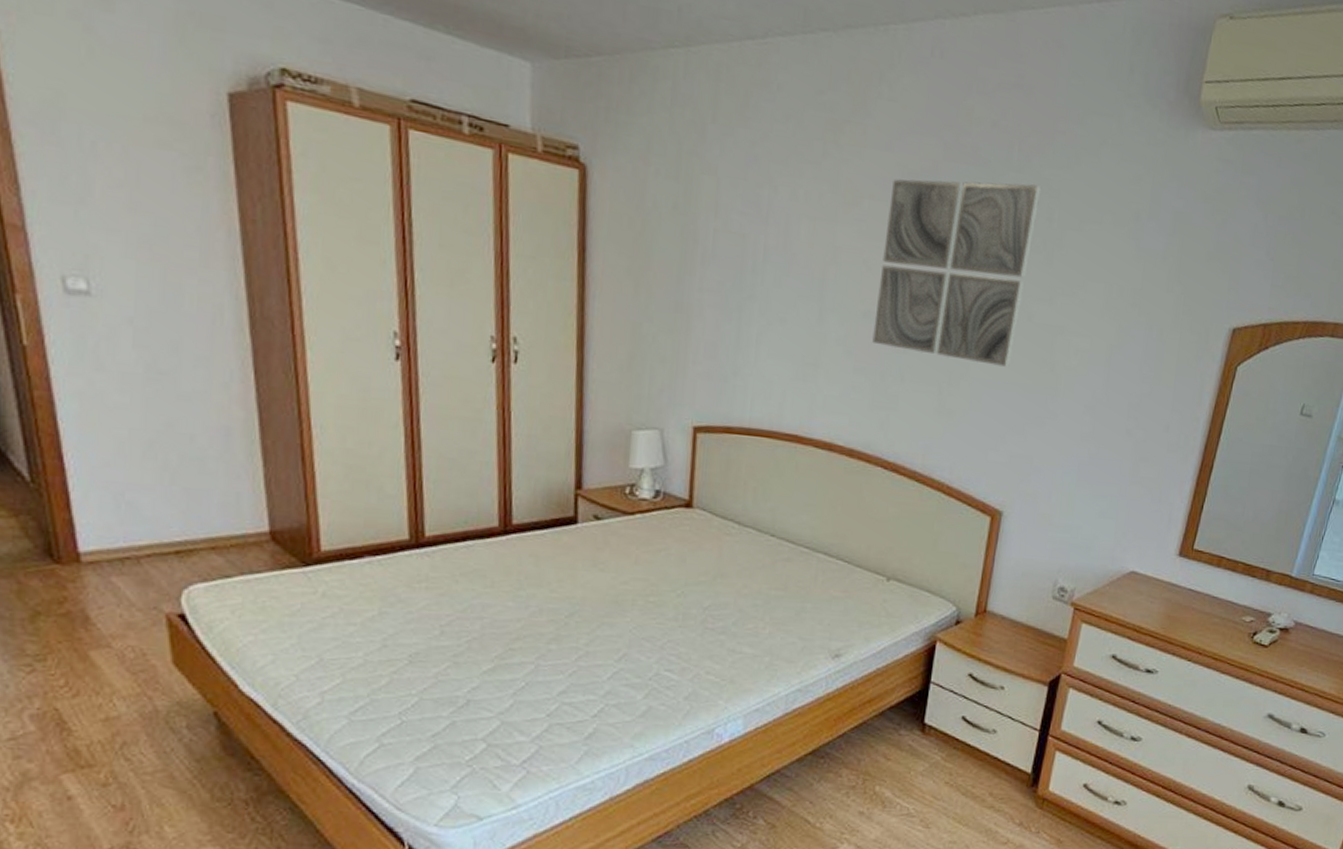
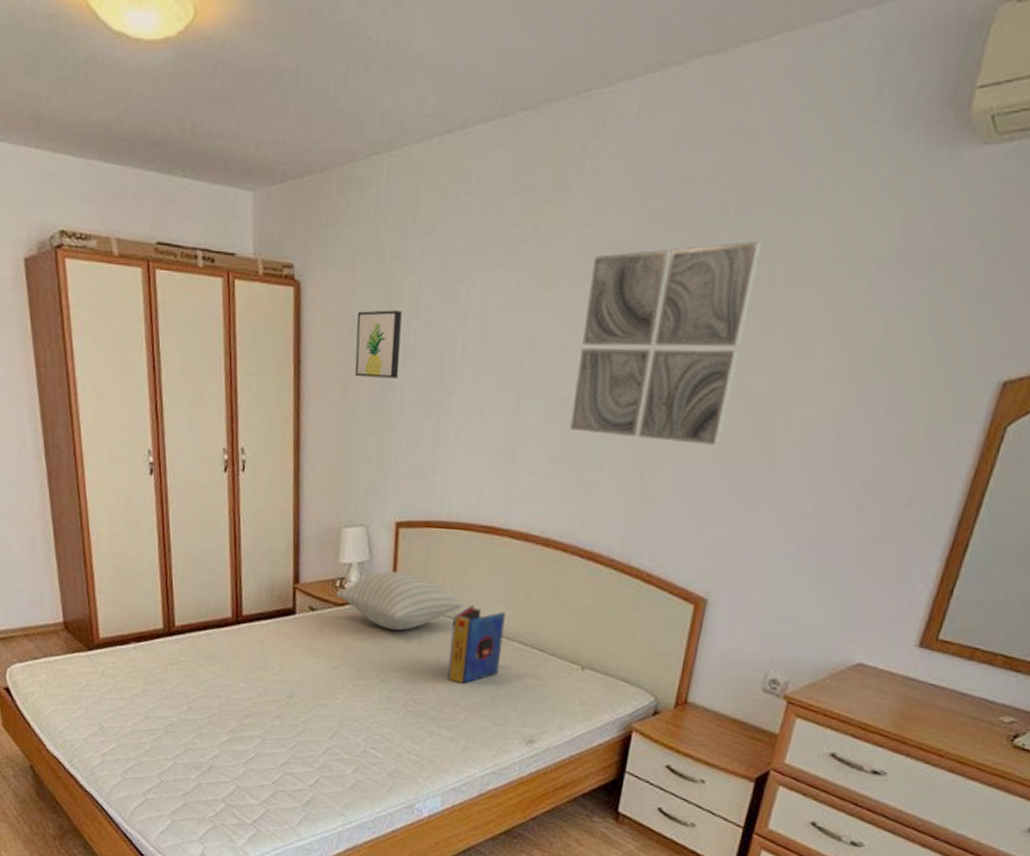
pillow: none [625,477,768,542] -> present [335,571,465,631]
wall art: none [647,203,700,278] -> present [354,310,402,379]
book: none [750,514,810,597] -> present [448,604,506,684]

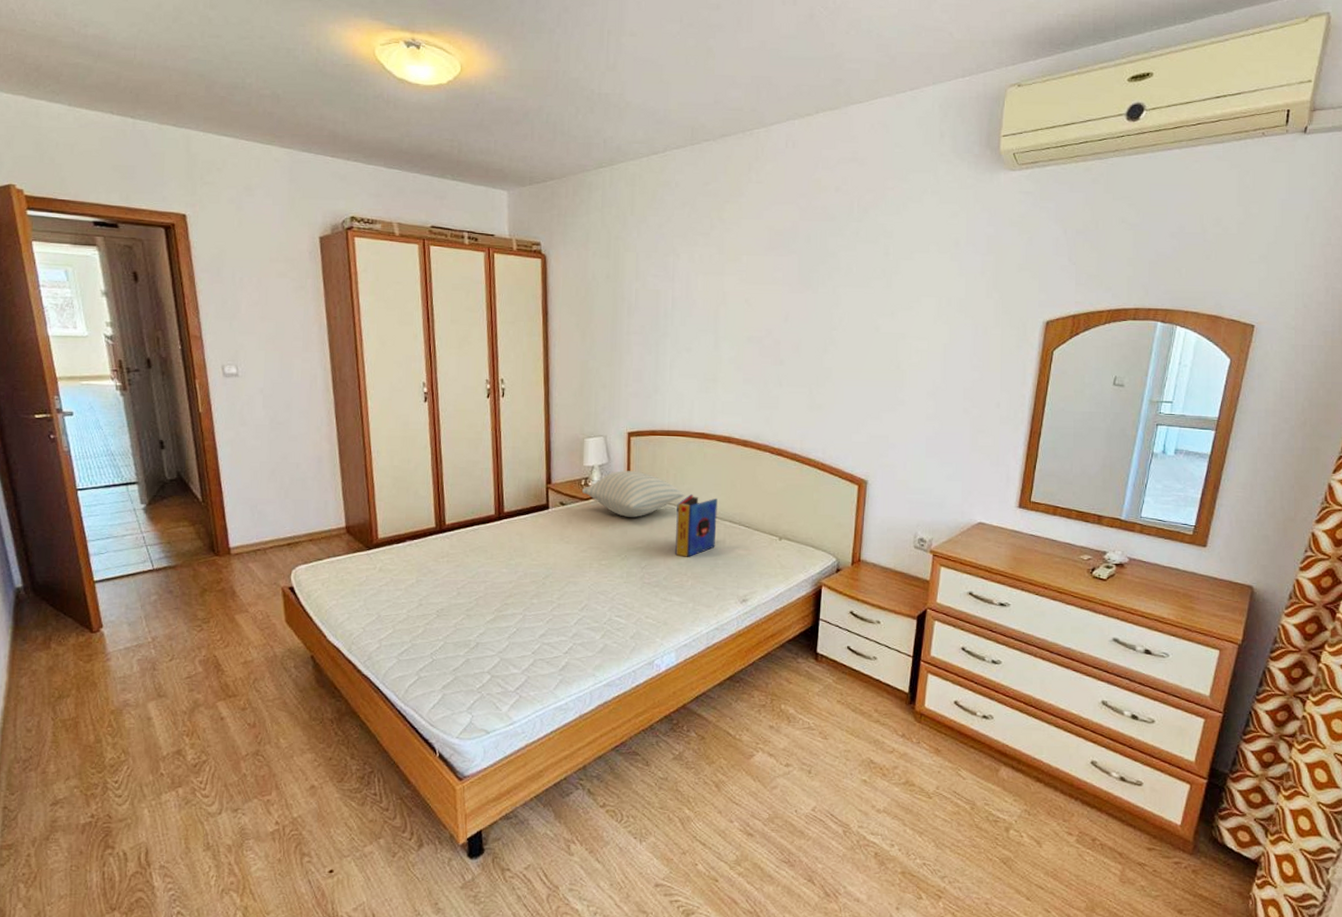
wall art: present [354,310,402,379] -> none [590,275,626,325]
wall art: present [570,241,763,447] -> none [756,230,878,369]

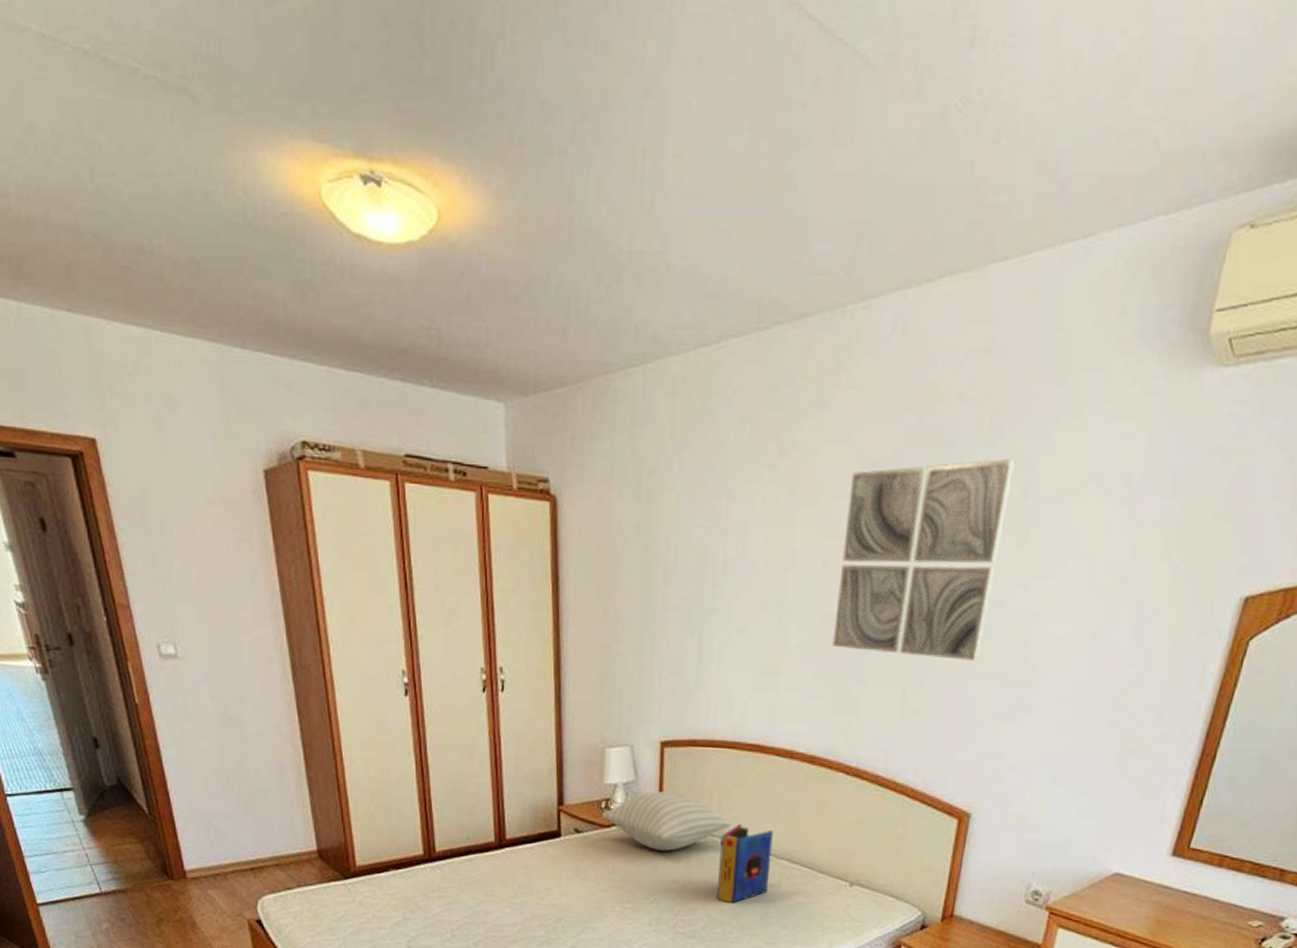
wall art: none [756,230,878,369] -> present [832,459,1016,662]

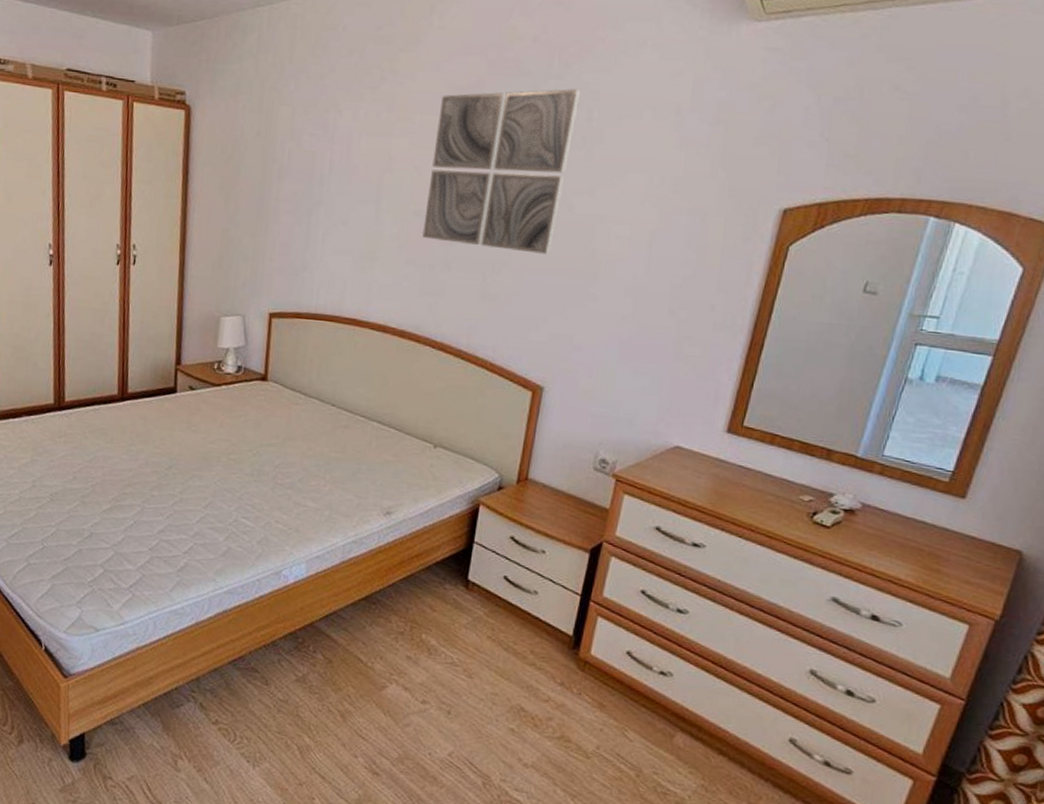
pillow: present [601,791,732,851] -> none [213,355,330,410]
book: present [717,823,773,903] -> none [314,387,366,459]

